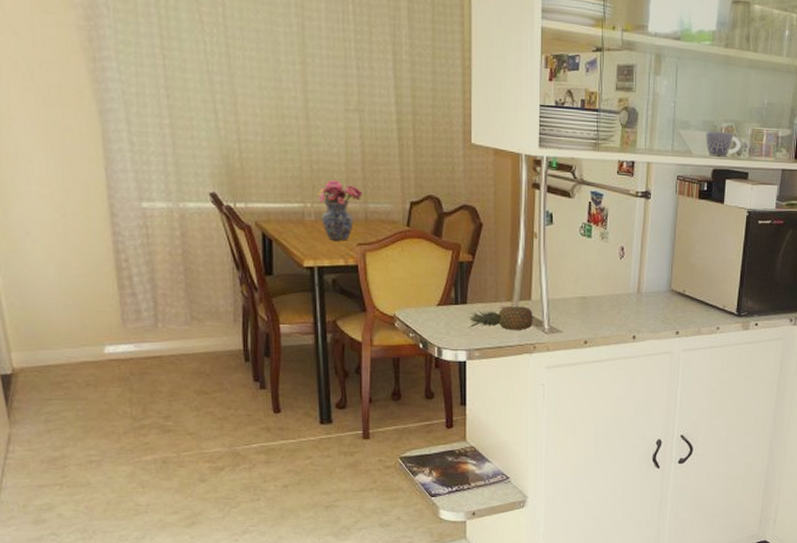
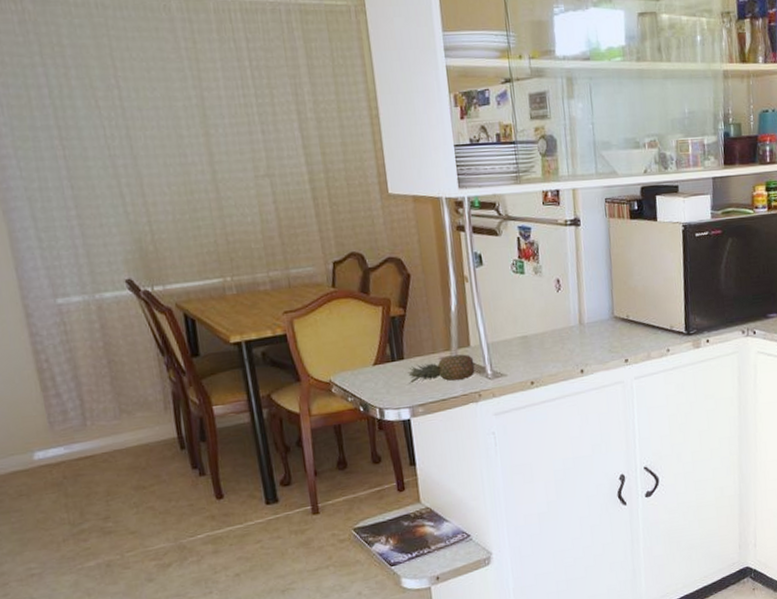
flower arrangement: present [317,179,363,241] -> none [235,249,283,312]
cup: present [706,131,741,157] -> none [629,147,667,173]

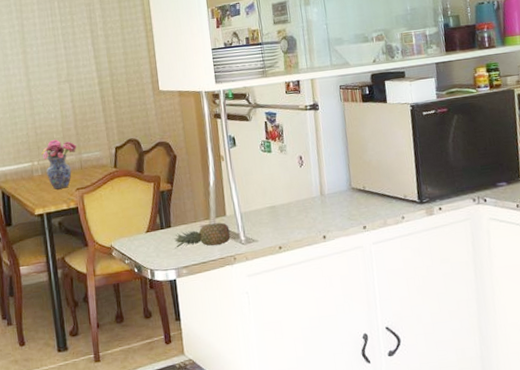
flower arrangement: none [235,249,283,312] -> present [41,139,77,190]

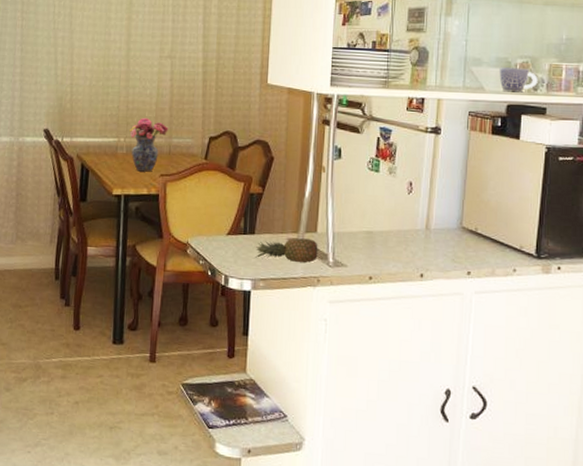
cup: none [359,40,394,63] -> present [499,67,538,93]

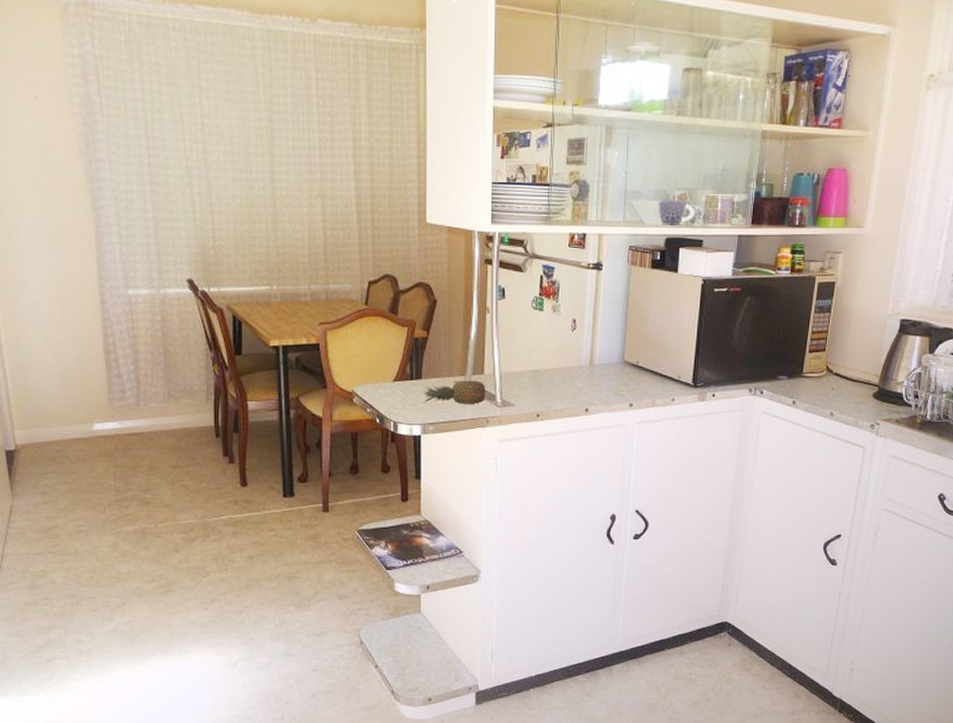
flower arrangement: present [130,117,168,172] -> none [282,262,324,321]

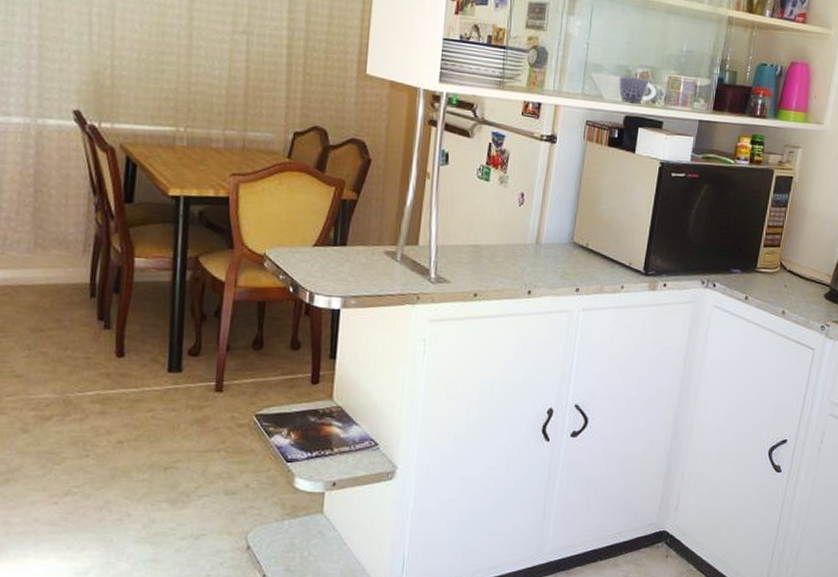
fruit: present [422,380,486,405] -> none [345,251,419,279]

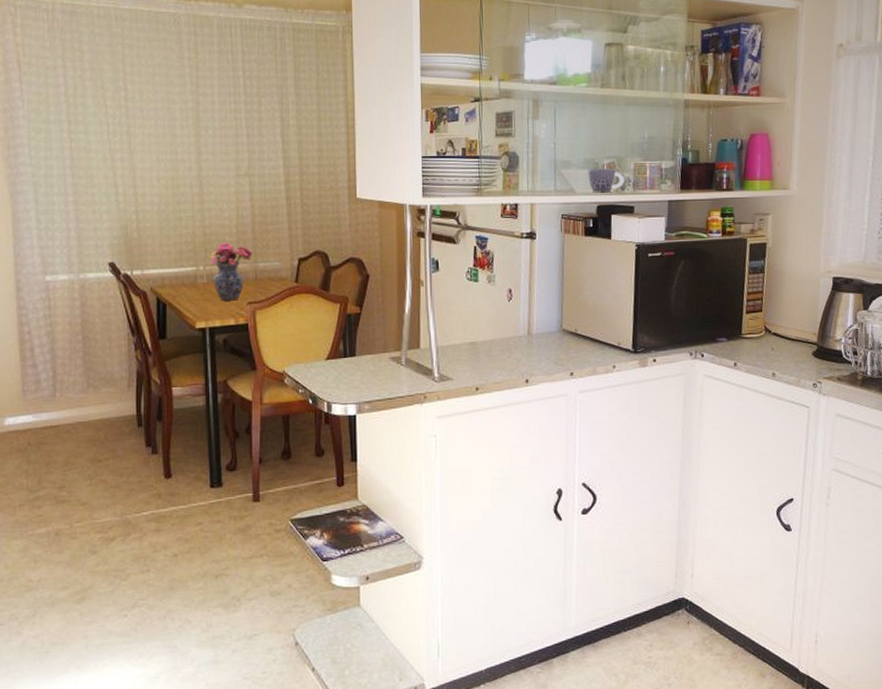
flower arrangement: none [192,103,242,170] -> present [209,242,253,301]

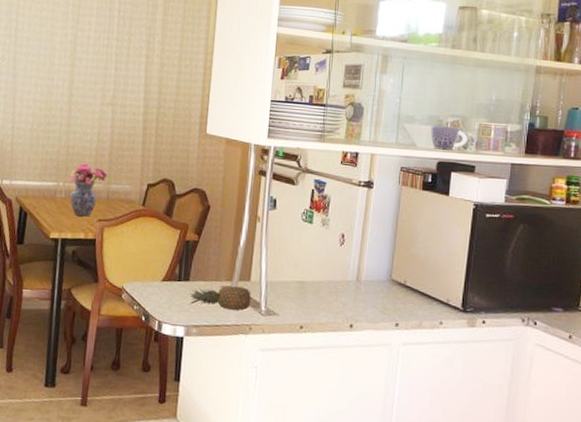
fruit: none [357,355,423,382] -> present [188,286,251,311]

